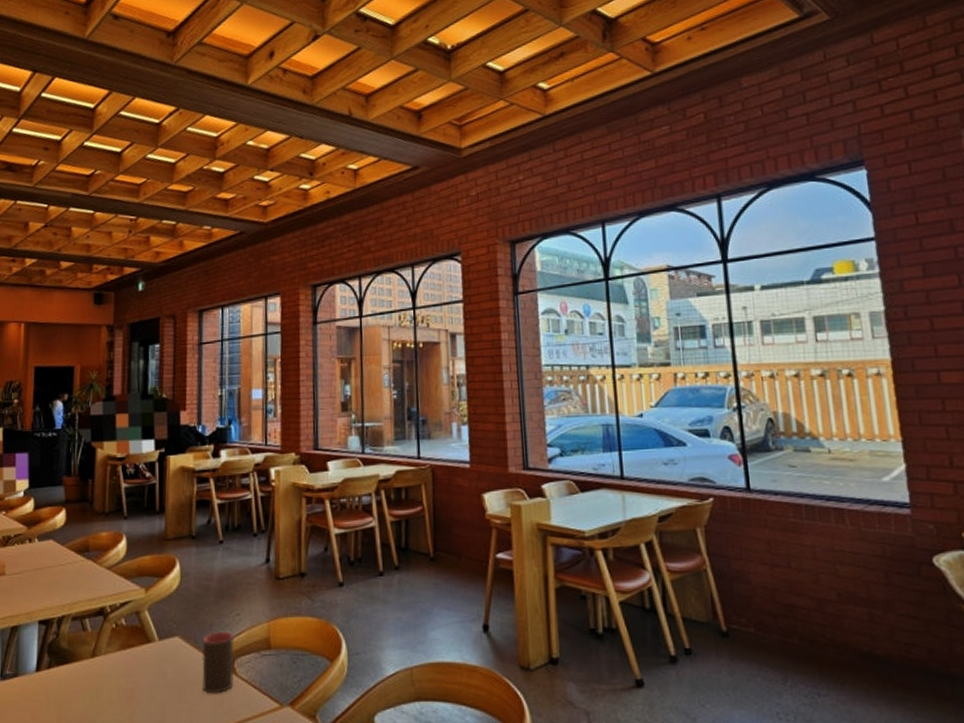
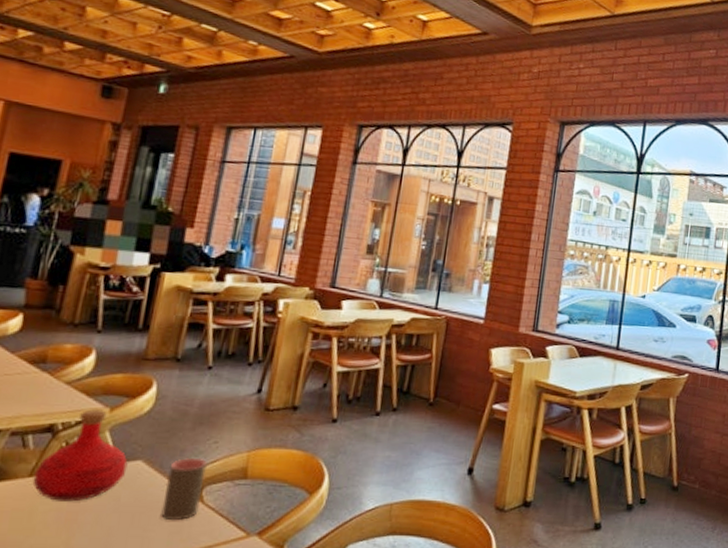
bottle: none [95,589,168,679] -> present [32,408,128,502]

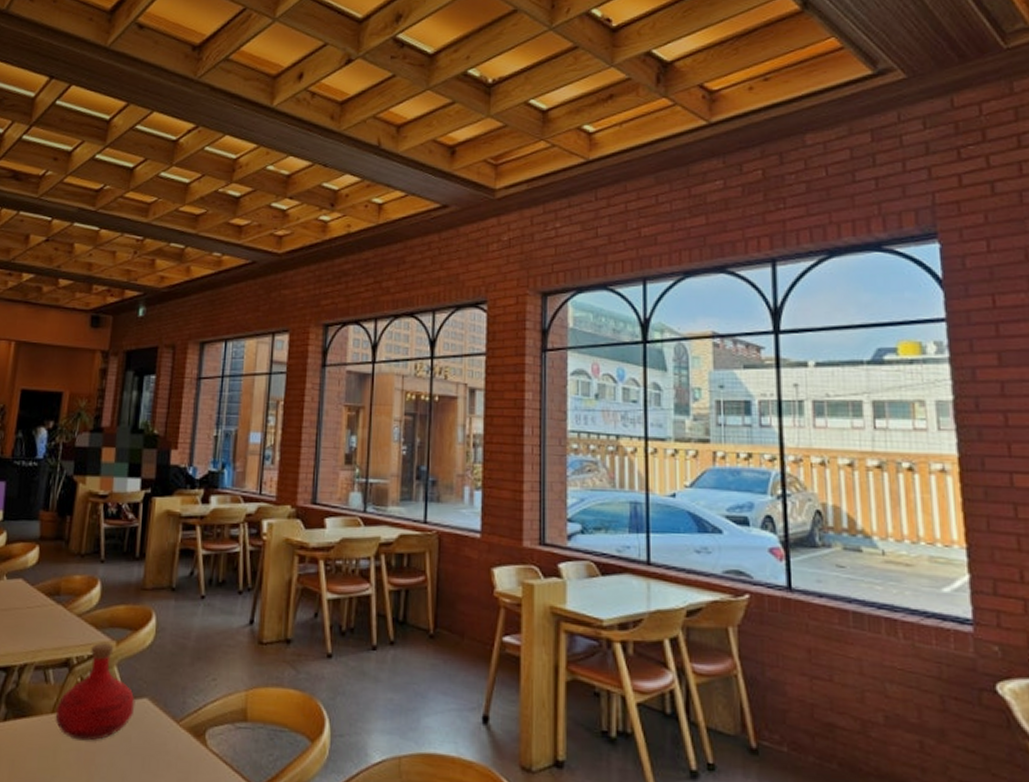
cup: present [161,457,208,521] -> none [169,696,209,767]

